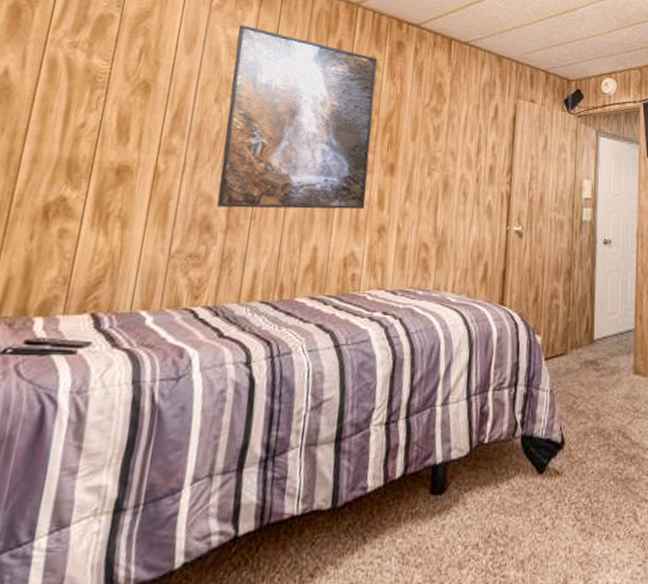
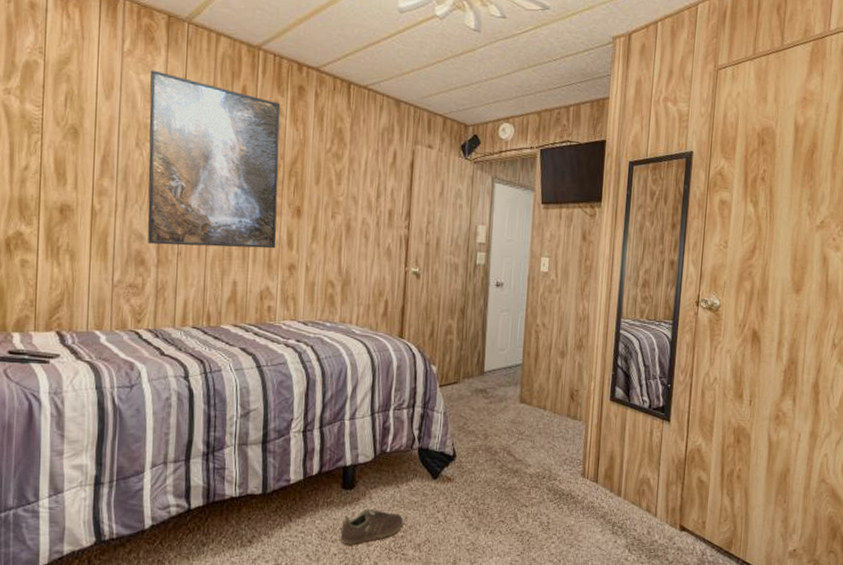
sneaker: none [426,519,504,570] -> present [340,509,404,546]

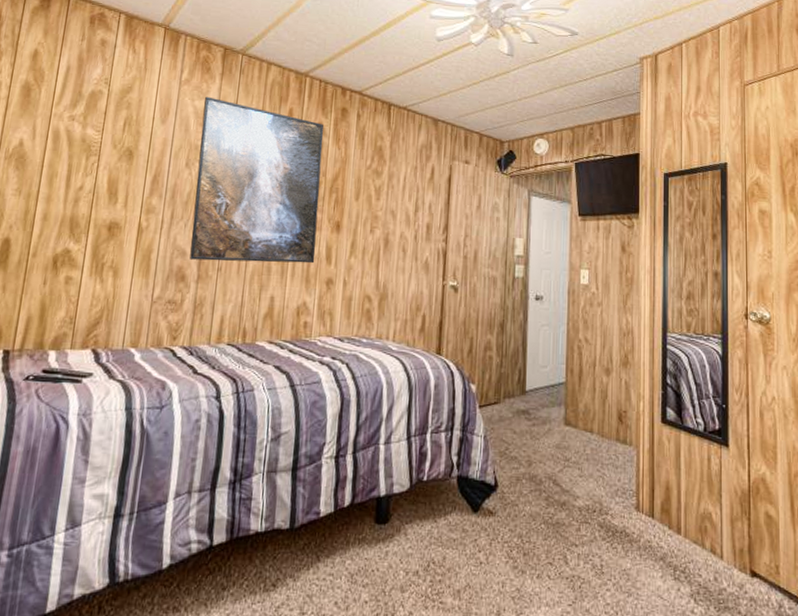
sneaker: present [340,509,404,546] -> none [372,547,442,591]

